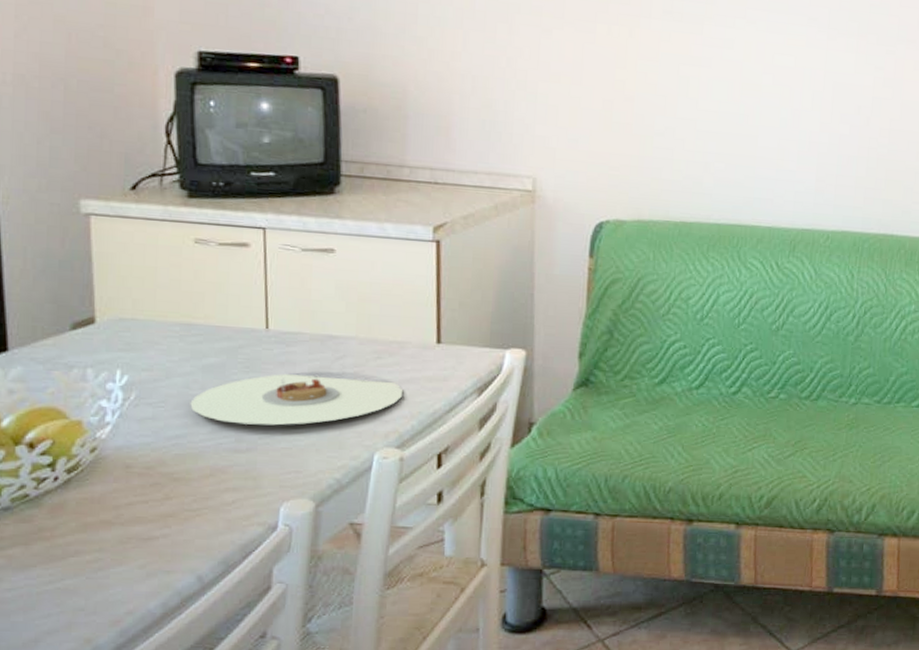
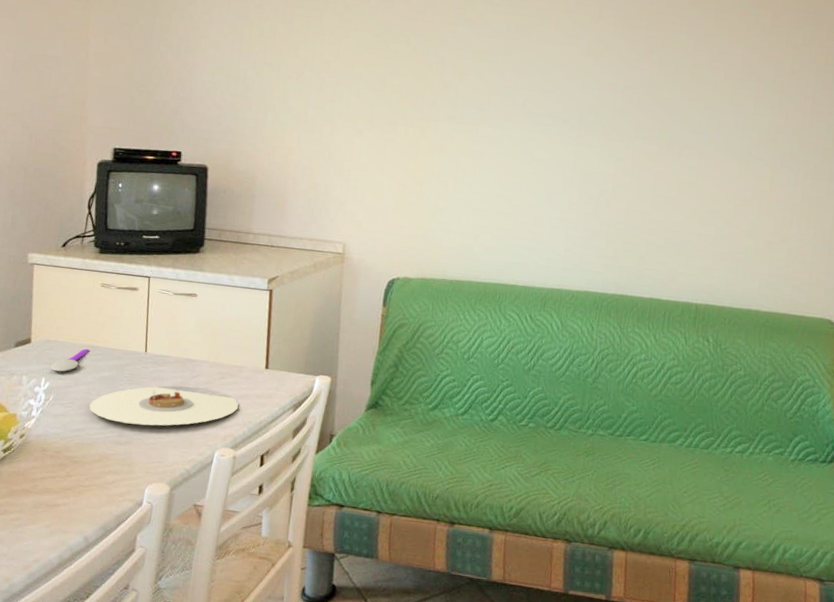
spoon: none [128,327,184,361] -> present [51,348,89,372]

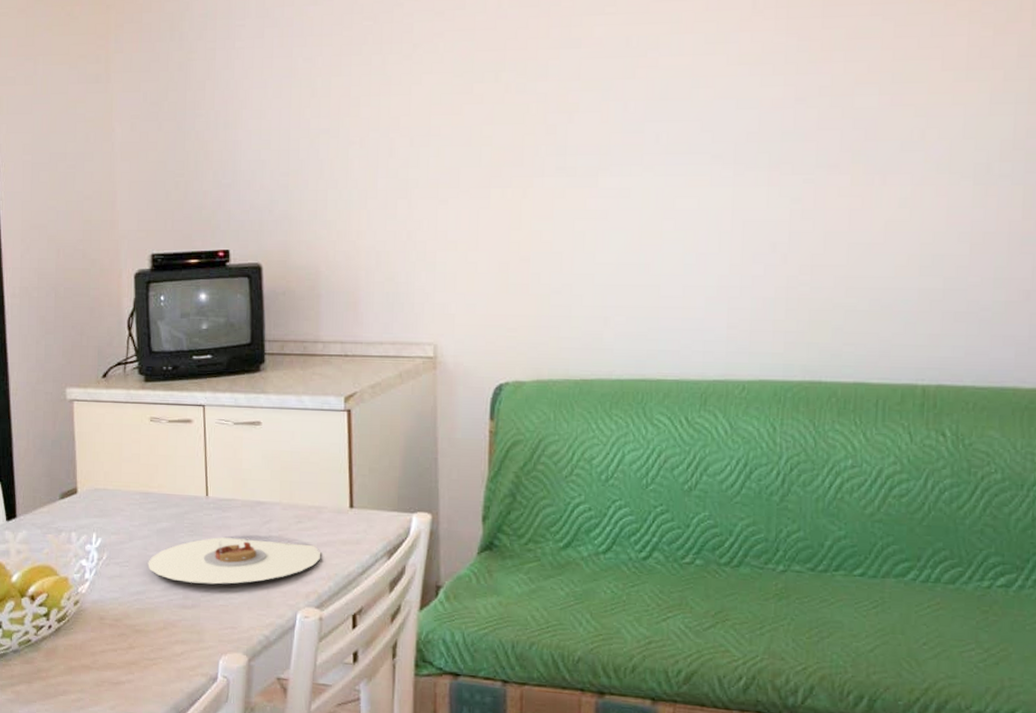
spoon: present [51,348,89,372] -> none [101,496,143,526]

